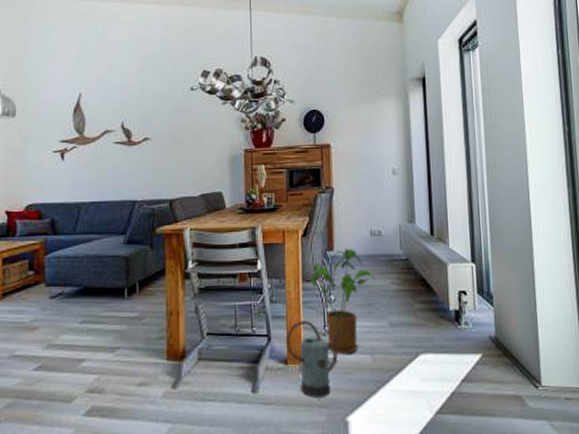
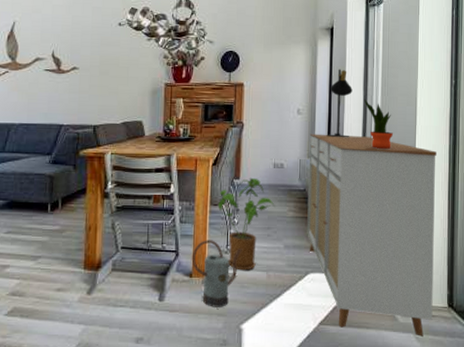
sideboard: none [408,195,569,425] -> present [307,133,436,338]
table lamp: none [427,122,453,199] -> present [326,69,352,138]
potted plant: none [467,154,503,208] -> present [364,99,393,149]

